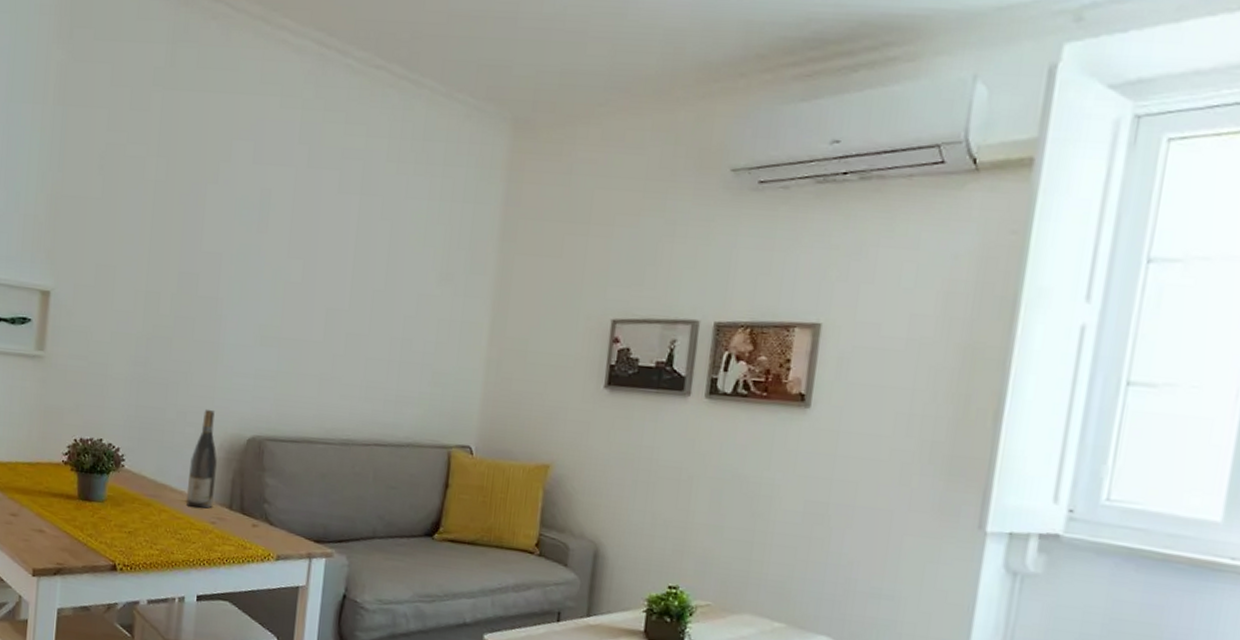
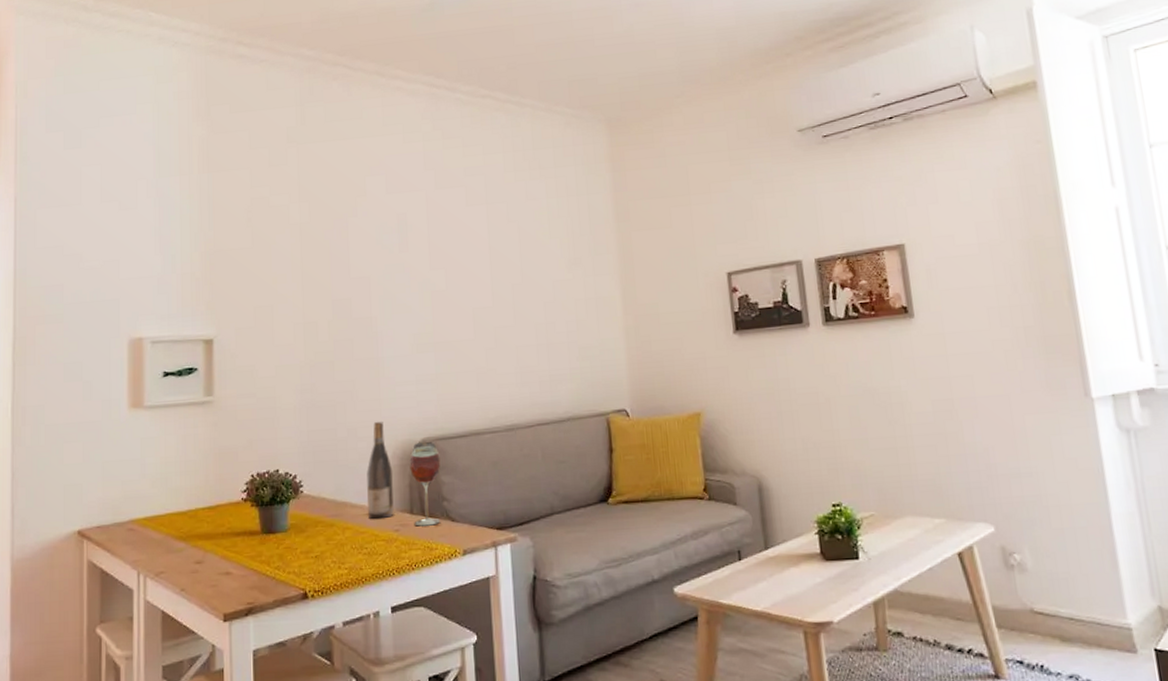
wineglass: none [231,439,268,525] -> present [409,442,441,527]

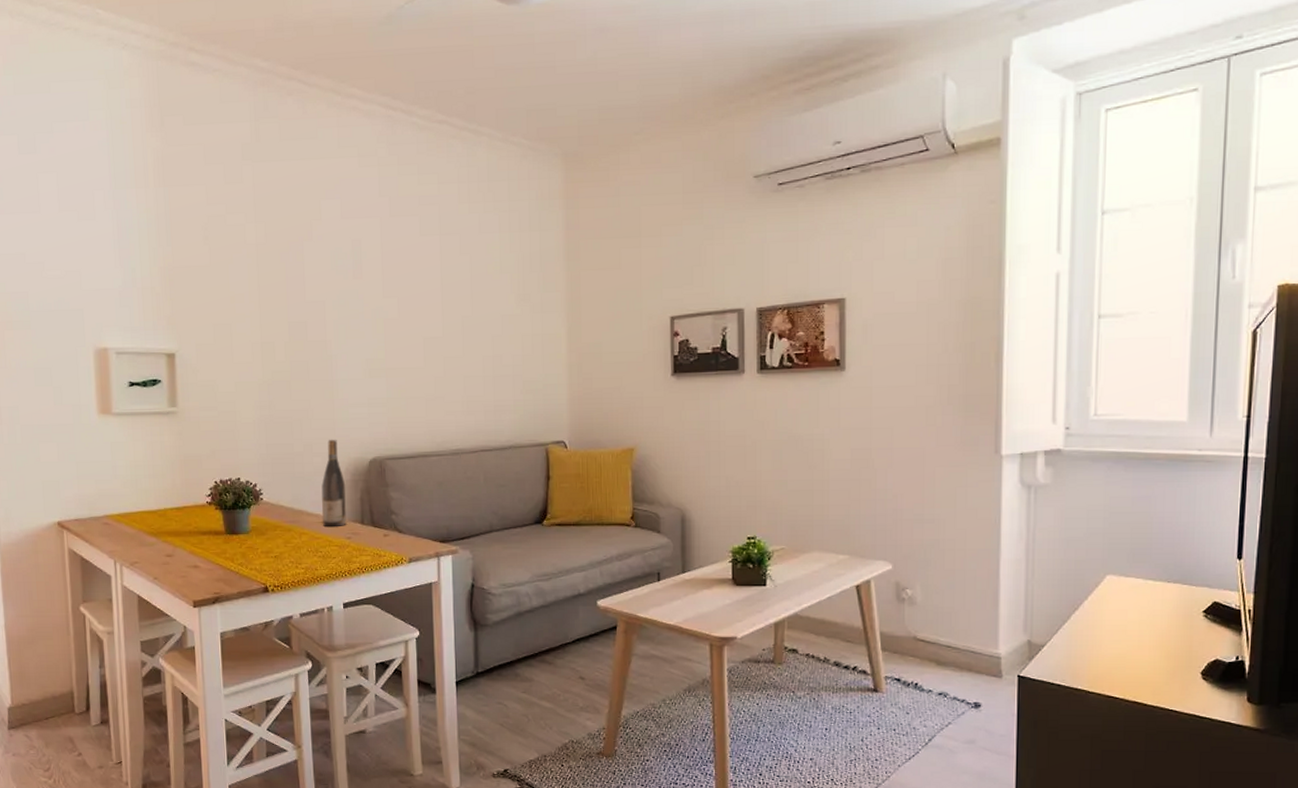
wineglass: present [409,442,441,527] -> none [361,461,390,536]

